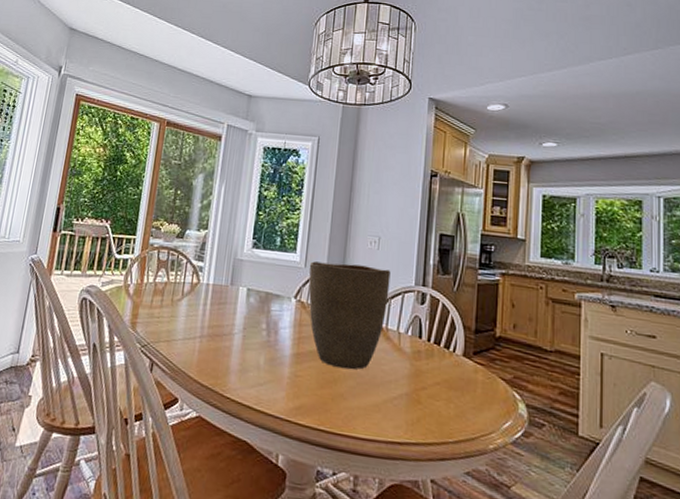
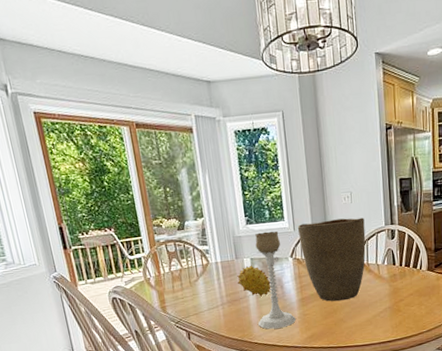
fruit: none [224,296,264,339] -> present [237,265,271,297]
candle holder: none [237,260,287,387] -> present [255,231,296,329]

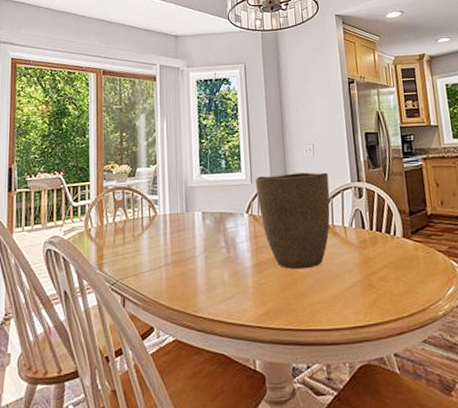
fruit: present [237,265,271,297] -> none [185,220,223,259]
candle holder: present [255,231,296,329] -> none [205,182,249,300]

